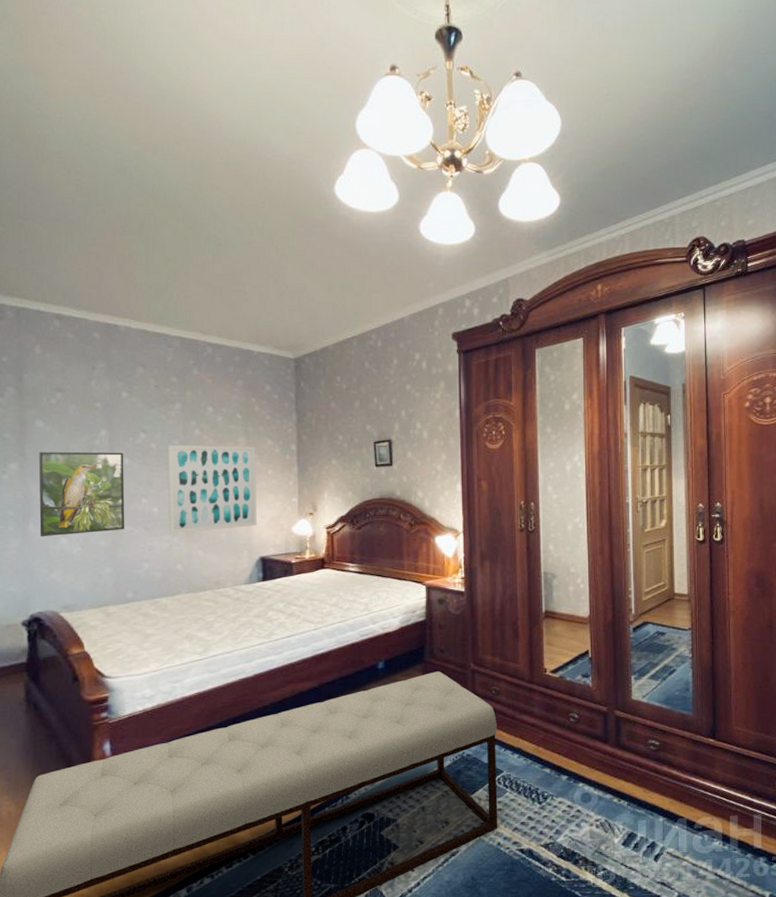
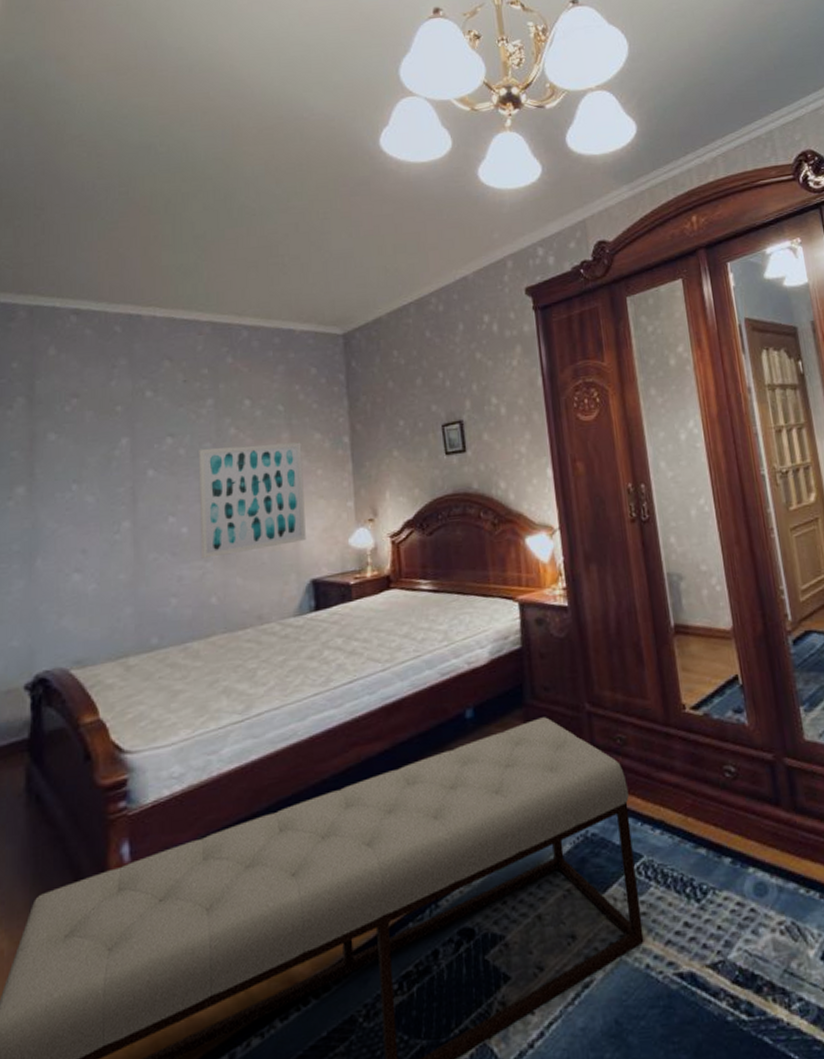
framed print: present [39,451,125,537] -> none [49,462,149,575]

